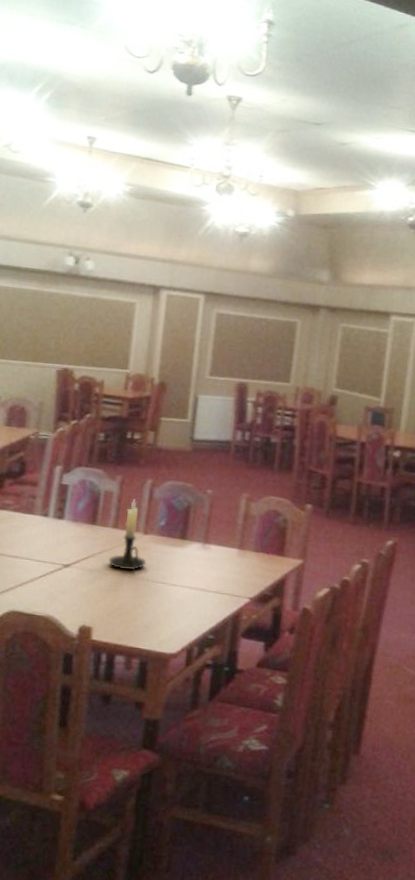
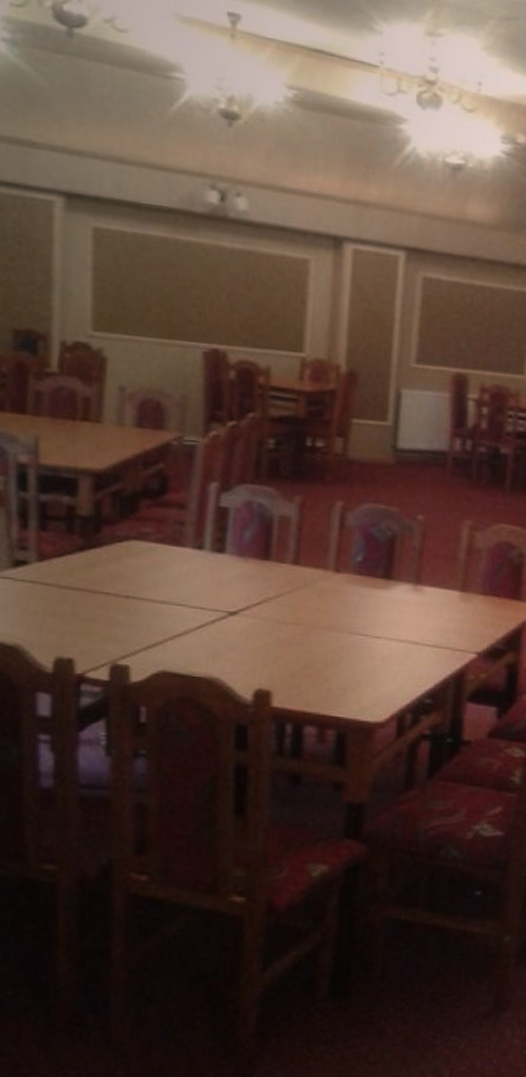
candle holder: present [108,499,146,571] -> none [289,527,340,619]

